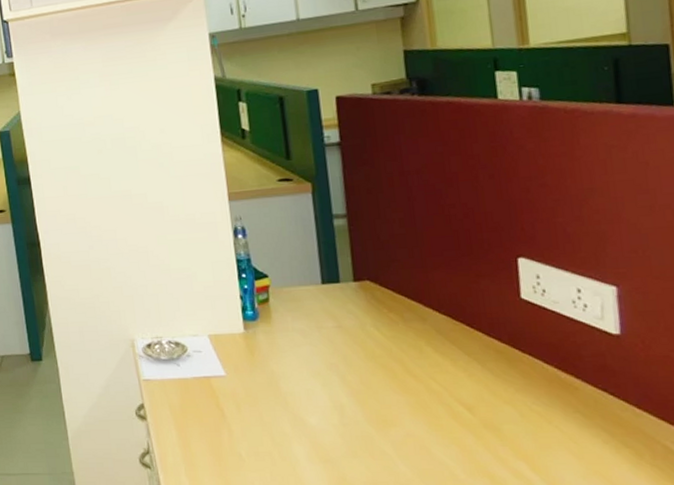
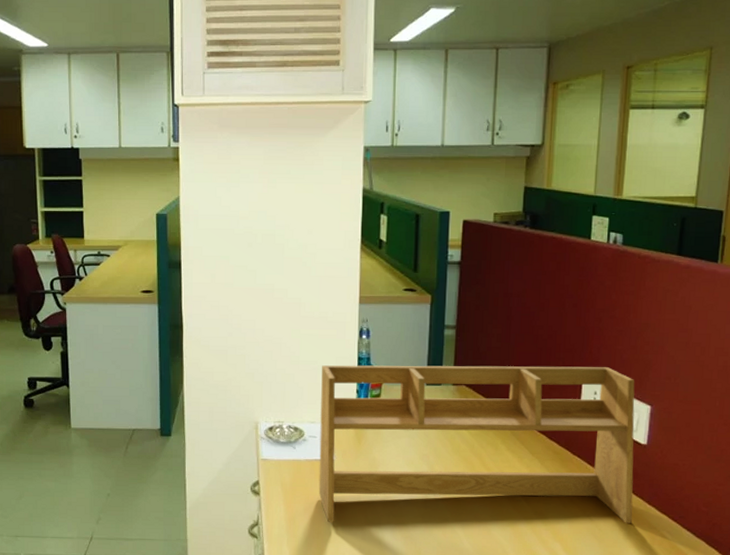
desk organizer: none [196,245,620,447] -> present [318,365,635,523]

